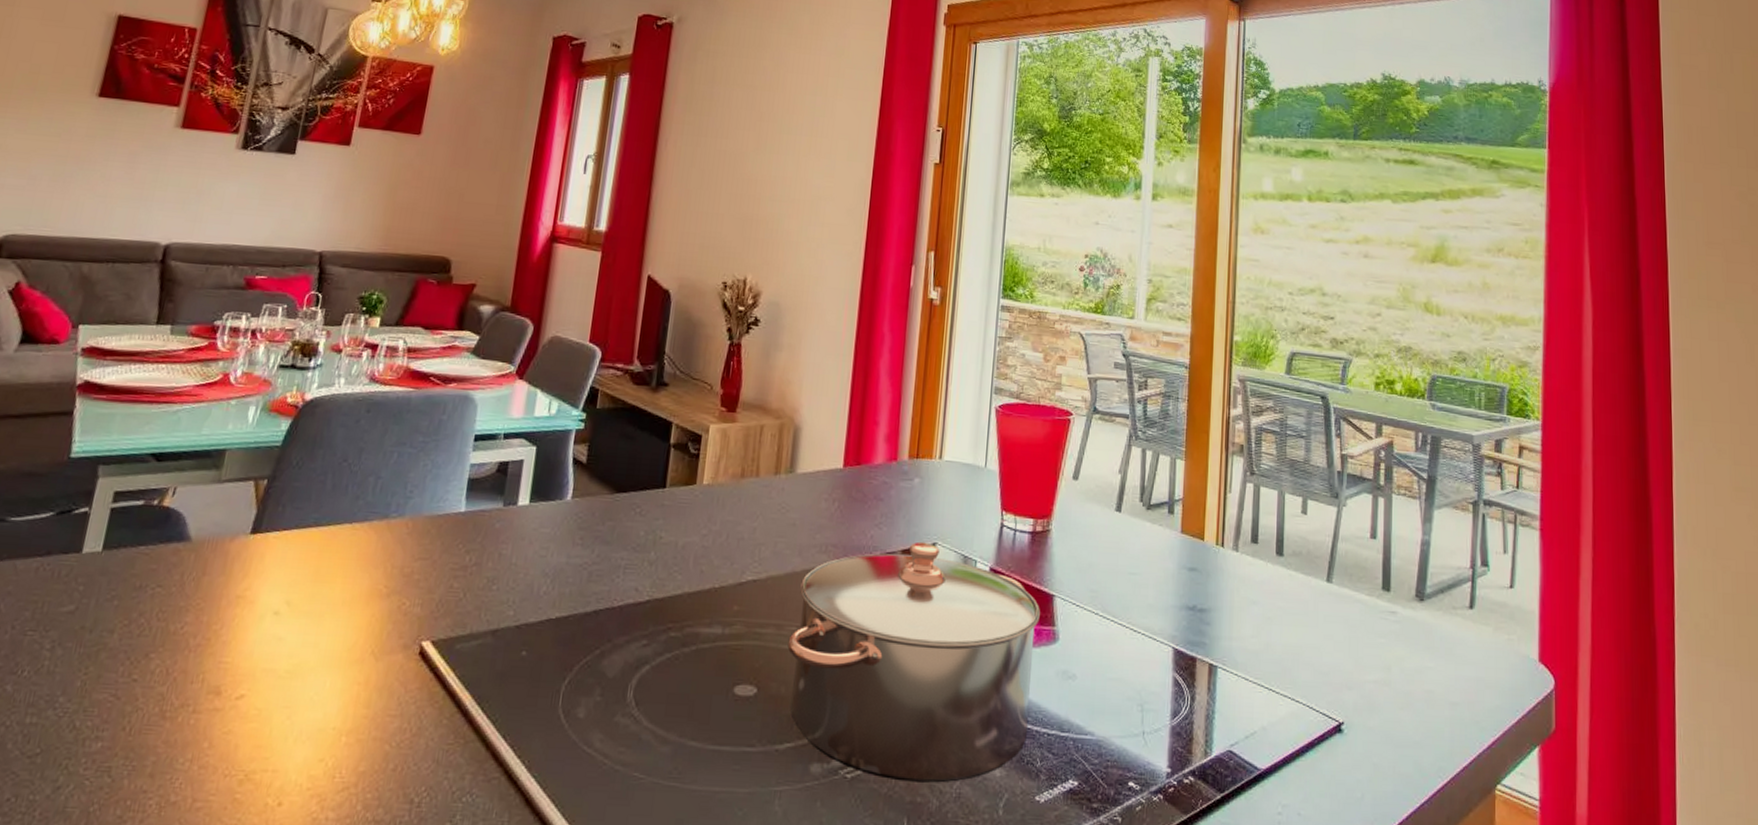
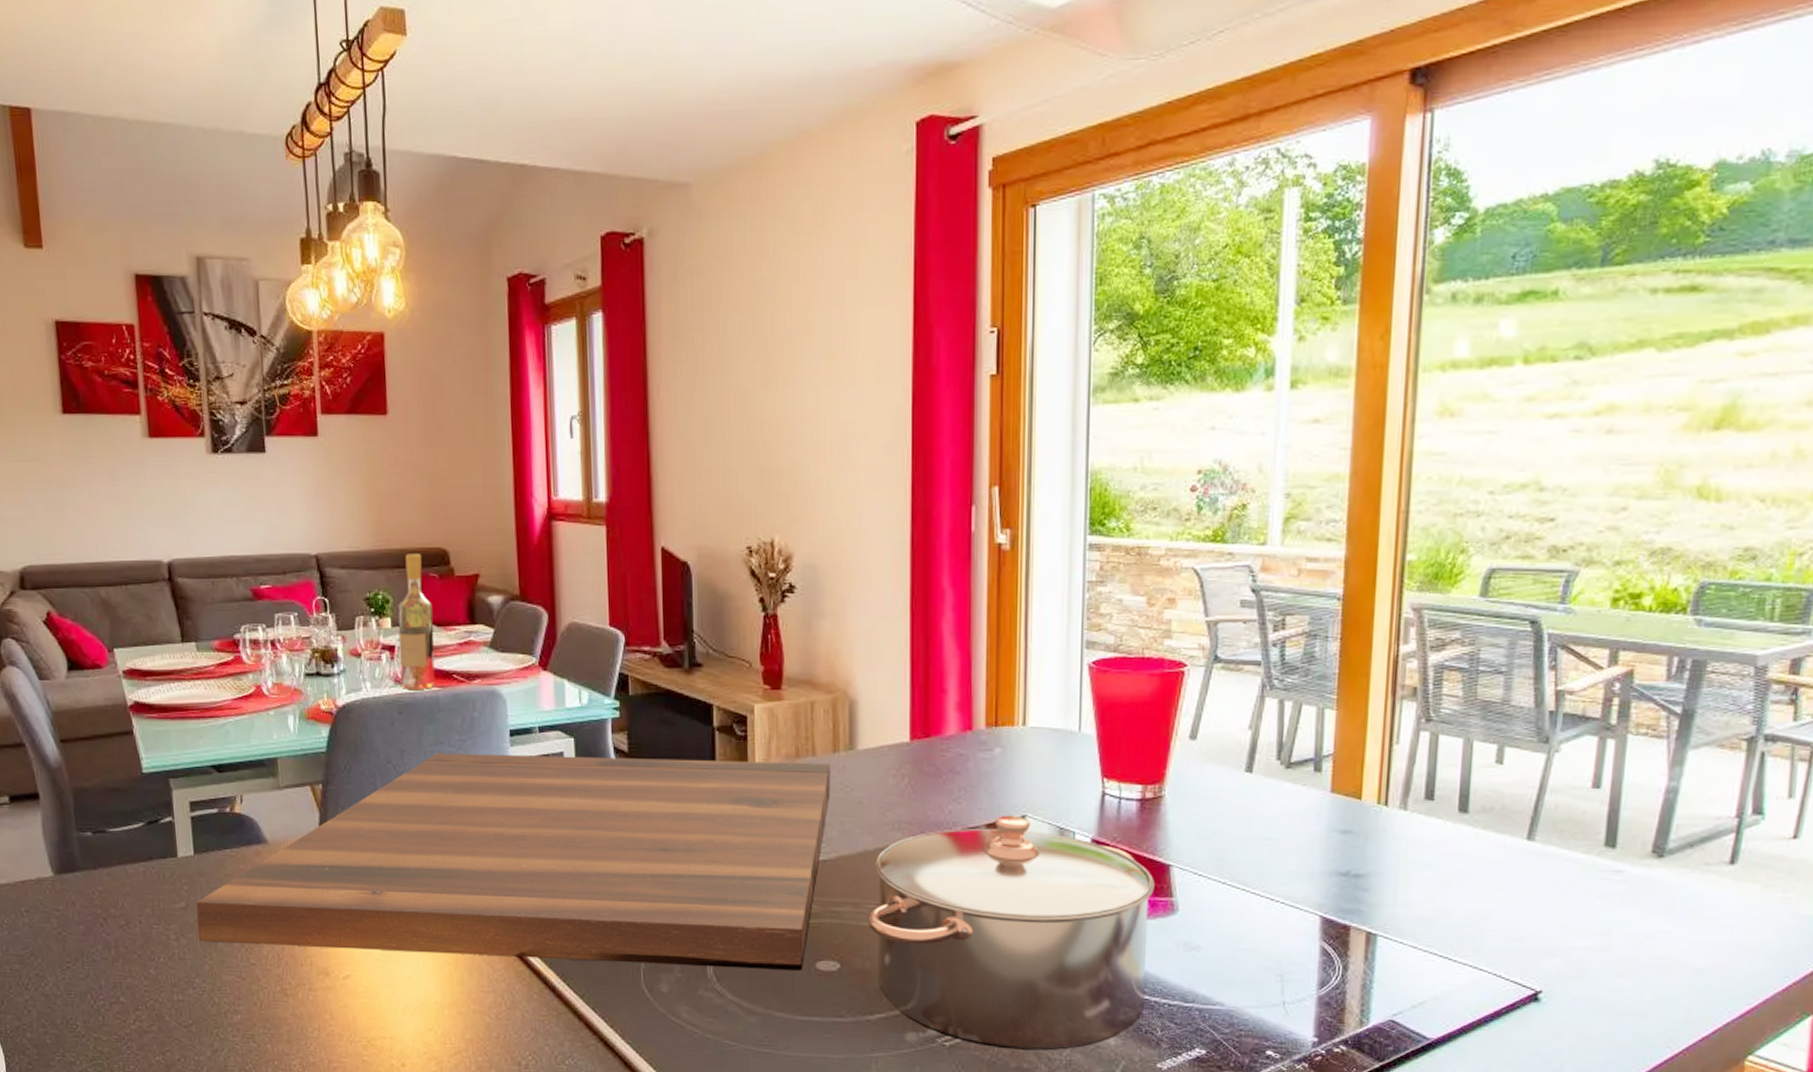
cutting board: none [77,454,771,695] -> present [196,753,830,970]
bottle: none [375,259,425,390] -> present [397,553,436,689]

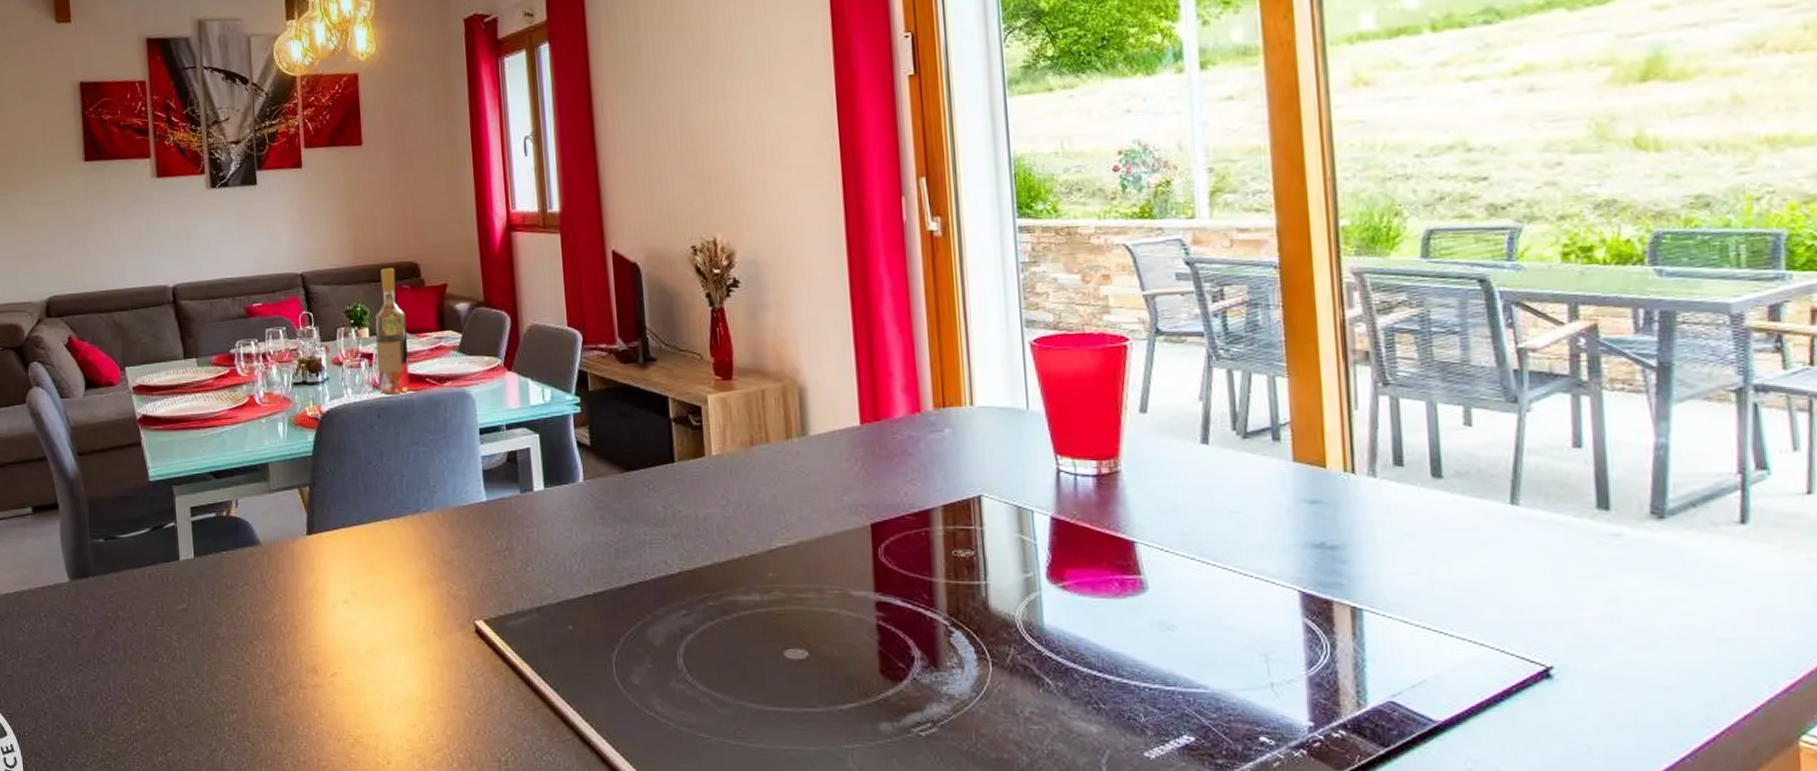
cutting board: present [196,753,830,970] -> none [196,450,787,659]
cooking pot: present [868,815,1154,1051] -> none [832,495,1124,740]

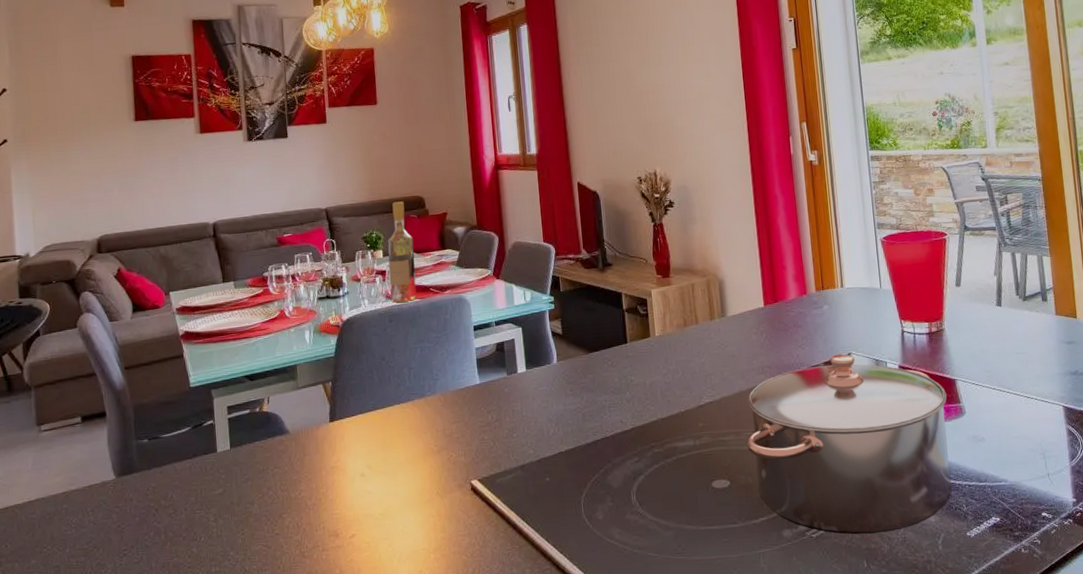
cooking pot: none [832,495,1124,740] -> present [746,353,952,535]

